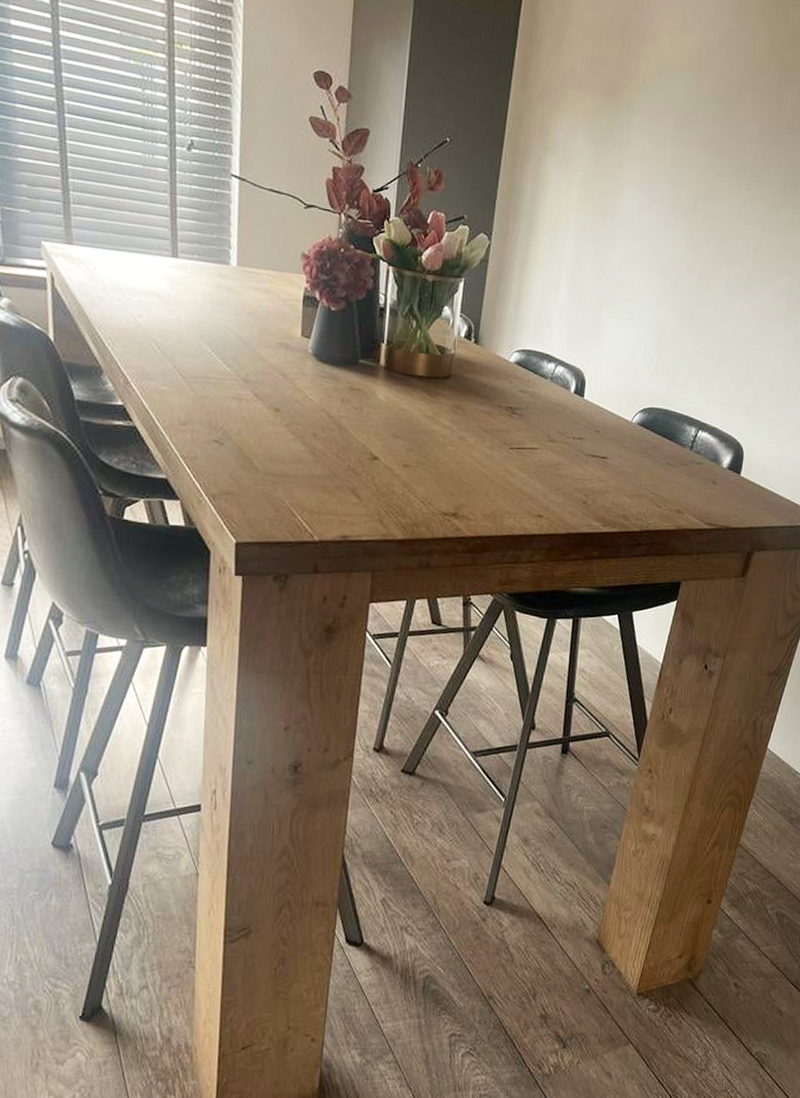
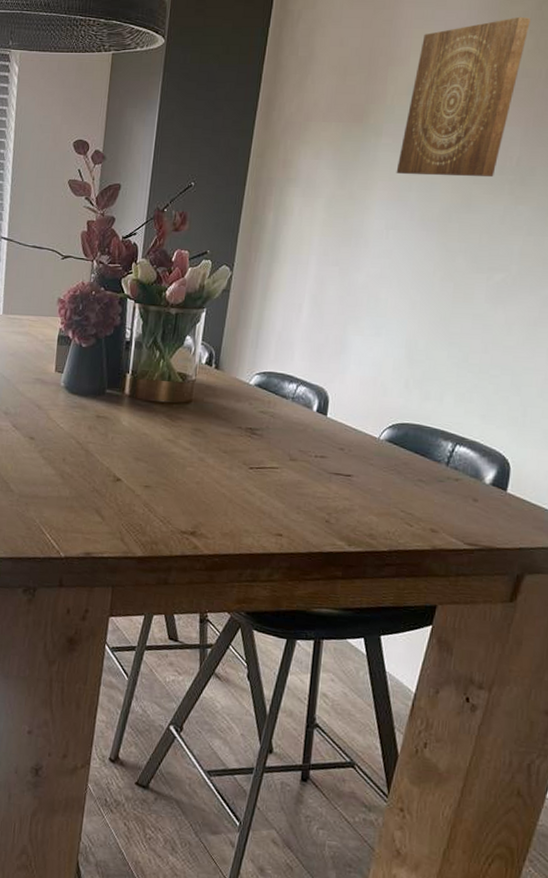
wall art: none [647,12,767,170] -> present [396,16,530,177]

